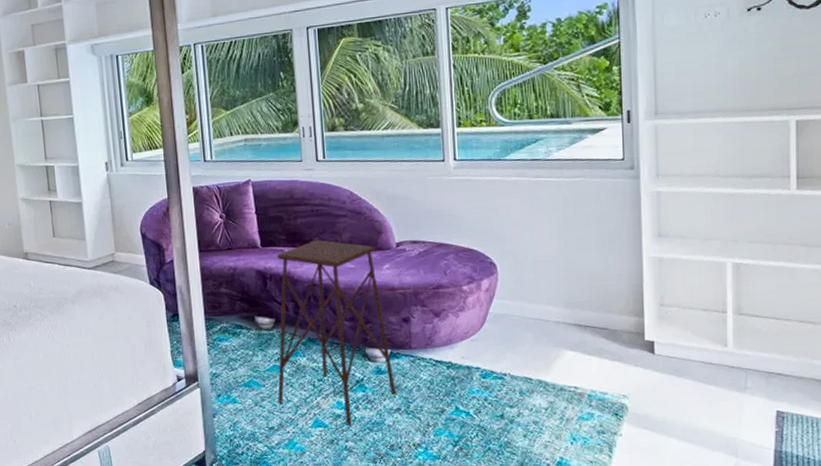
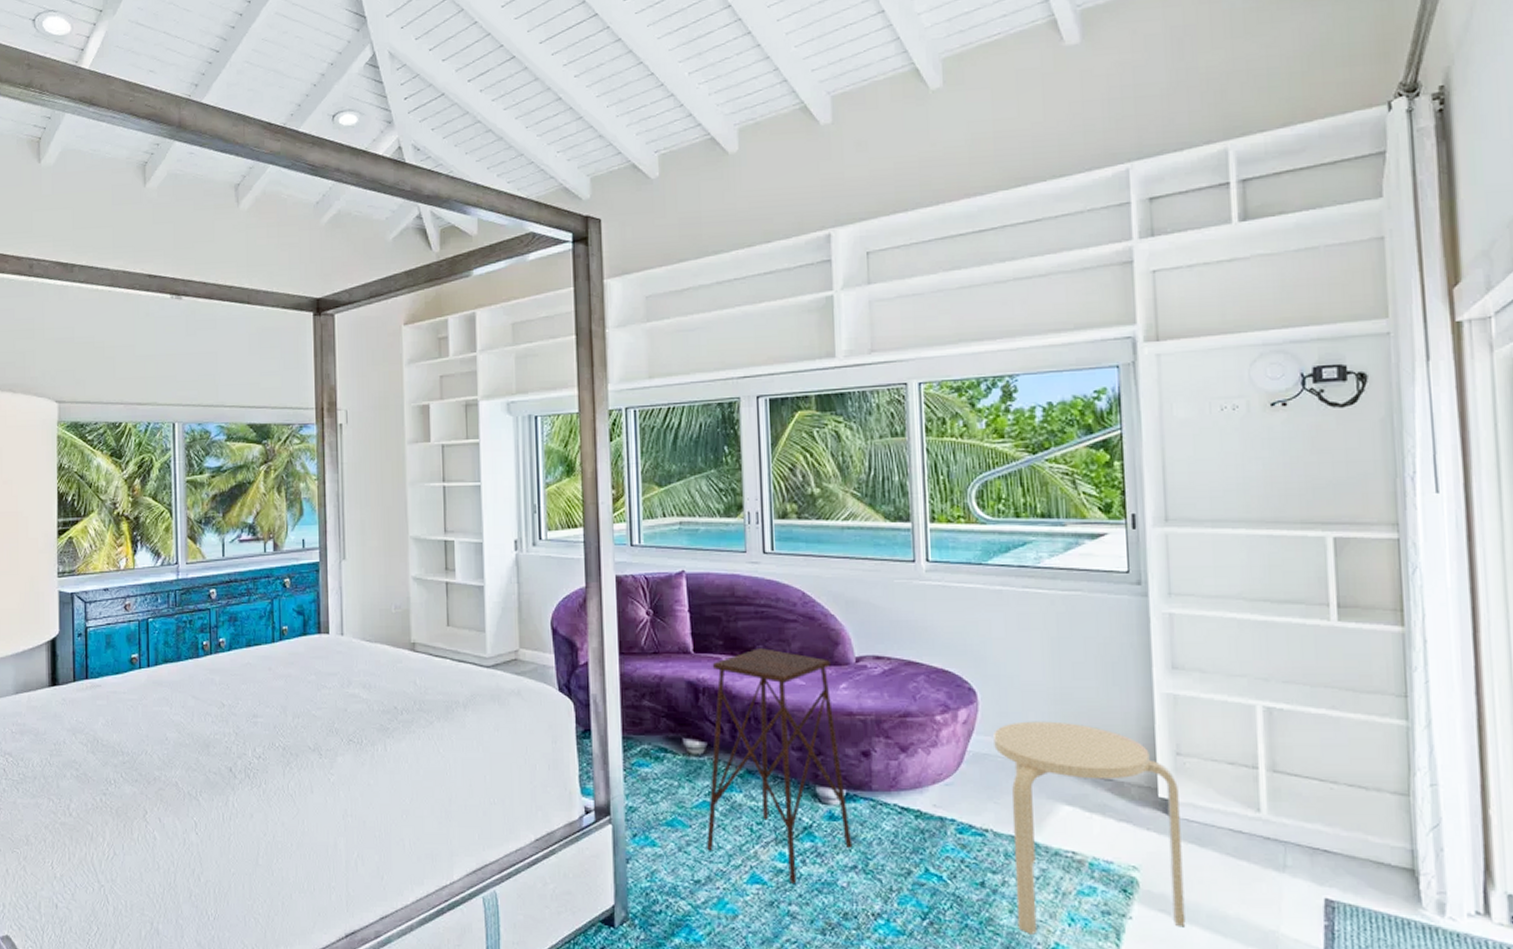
stool: none [511,285,665,452] -> present [993,721,1186,935]

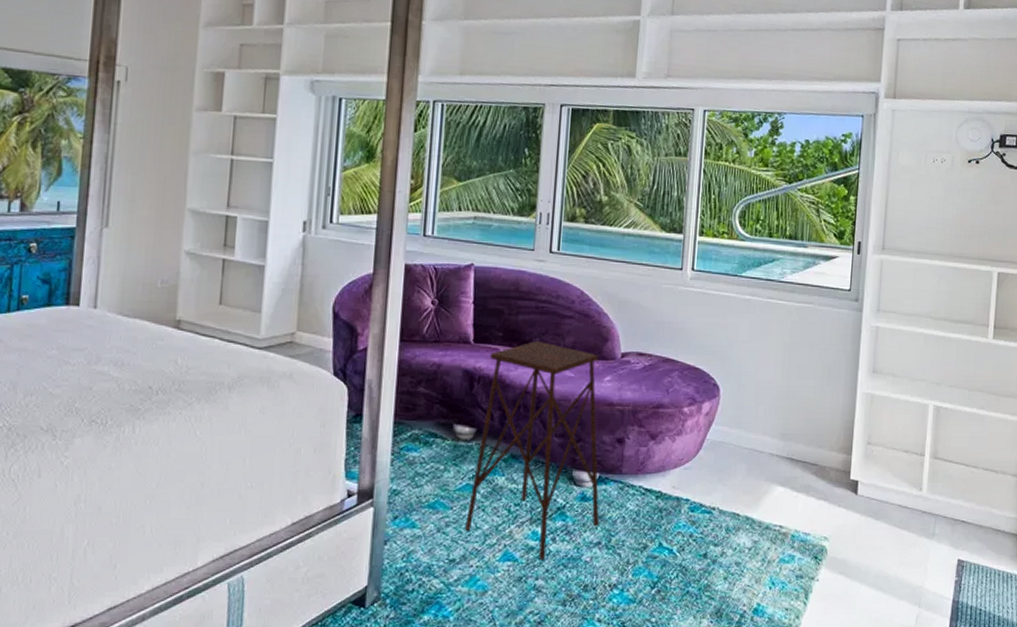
stool: present [993,721,1186,935] -> none [728,414,866,598]

